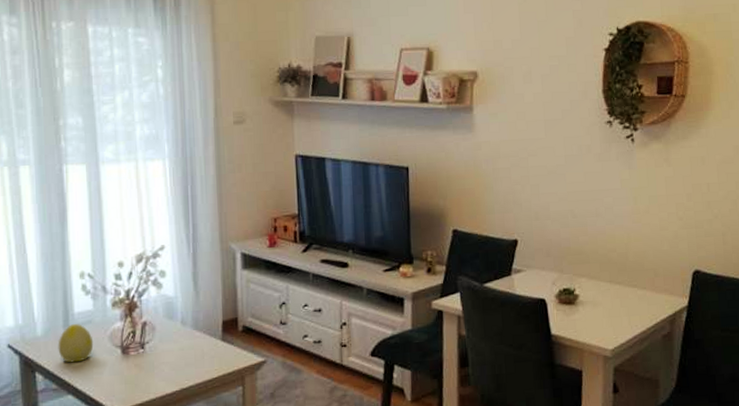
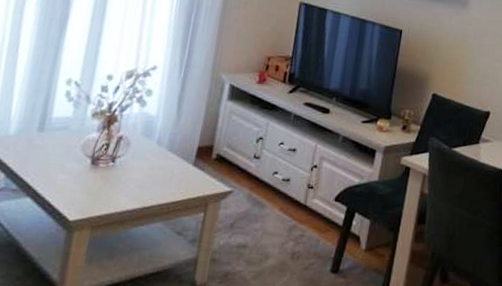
decorative egg: present [58,324,94,363] -> none [27,128,65,166]

